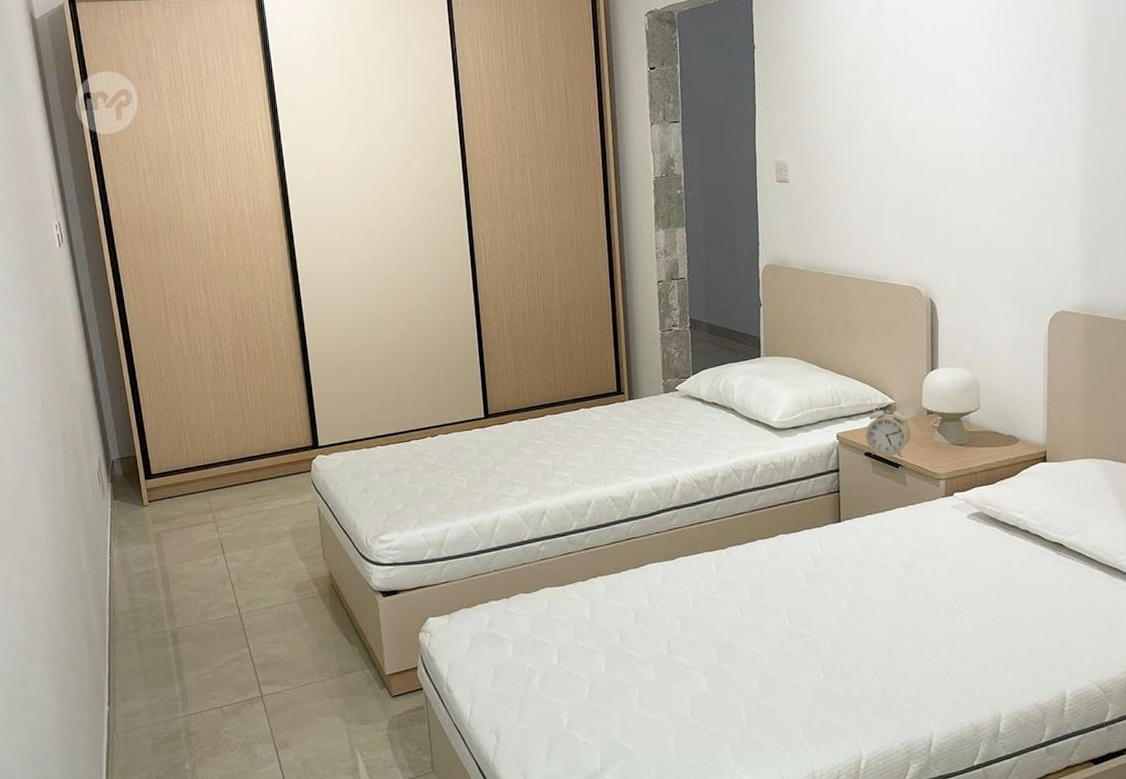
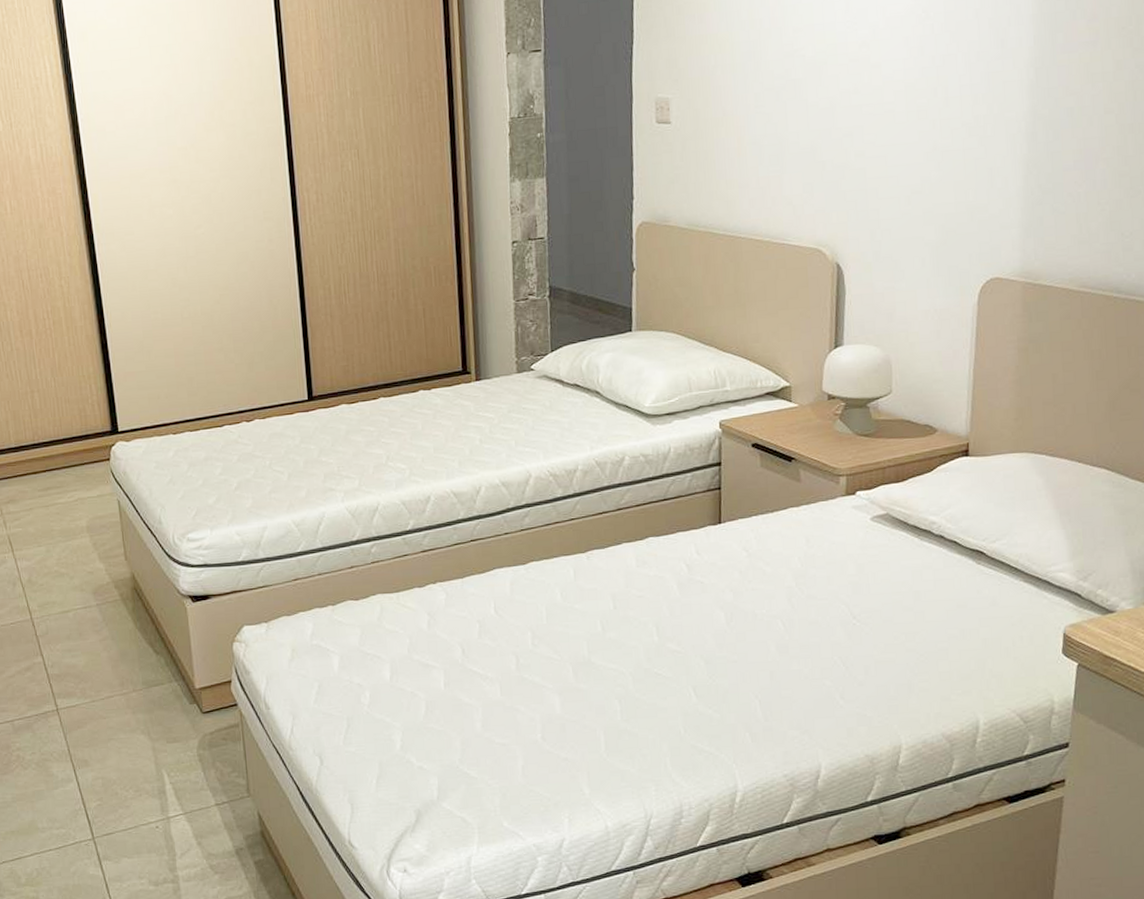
alarm clock: present [864,403,911,457] -> none [752,385,808,449]

